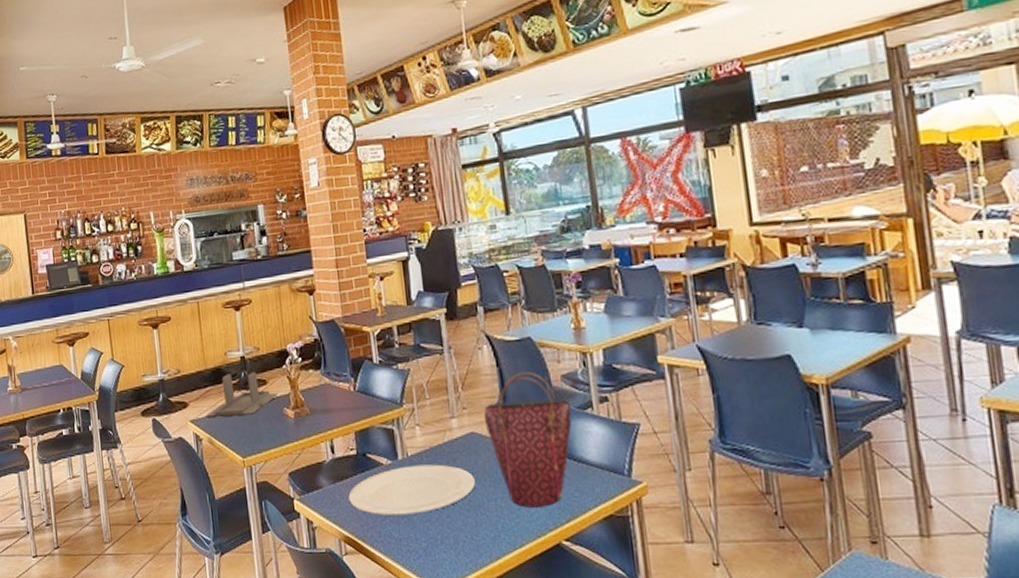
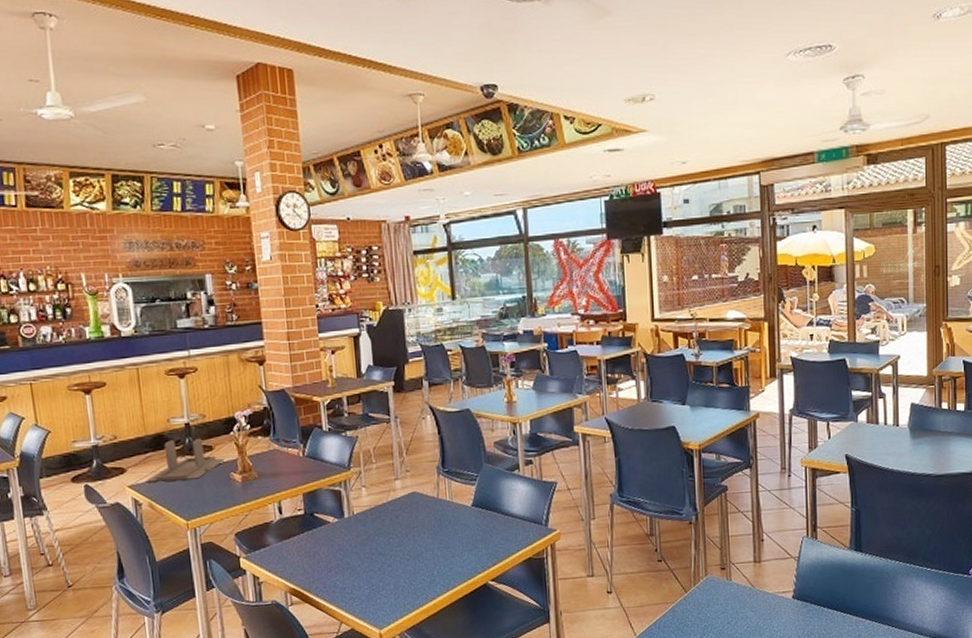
plate: present [348,464,475,516] -> none [295,520,415,568]
handbag: present [484,372,572,508] -> none [425,439,501,555]

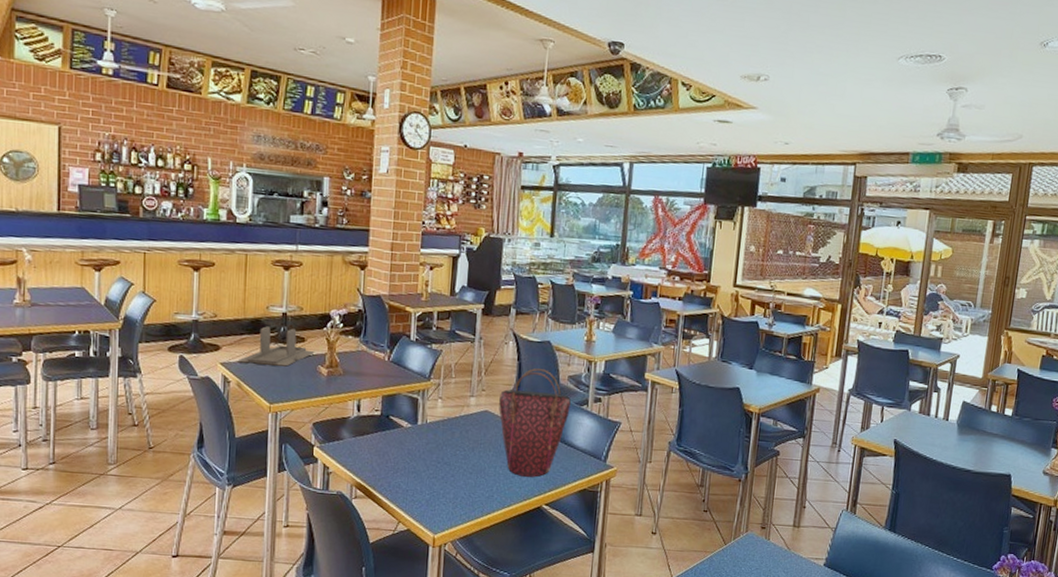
handbag: none [425,439,501,555] -> present [499,368,571,478]

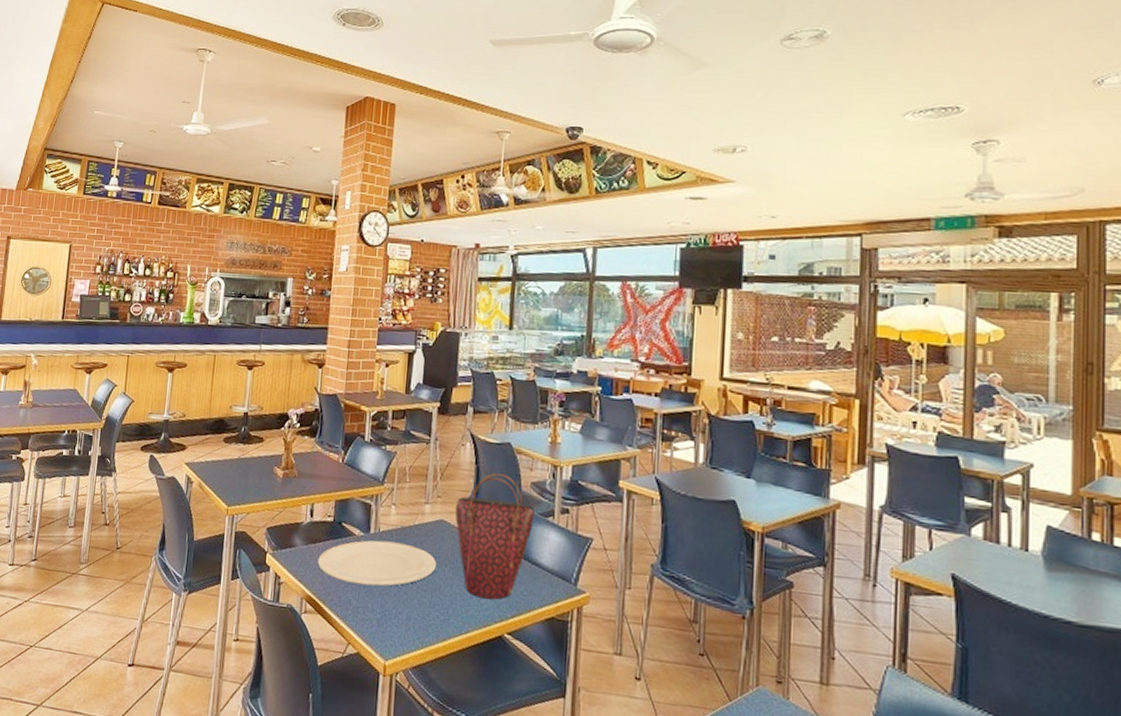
napkin holder: present [237,326,315,367] -> none [200,426,272,468]
plate: none [366,430,481,472] -> present [317,540,436,587]

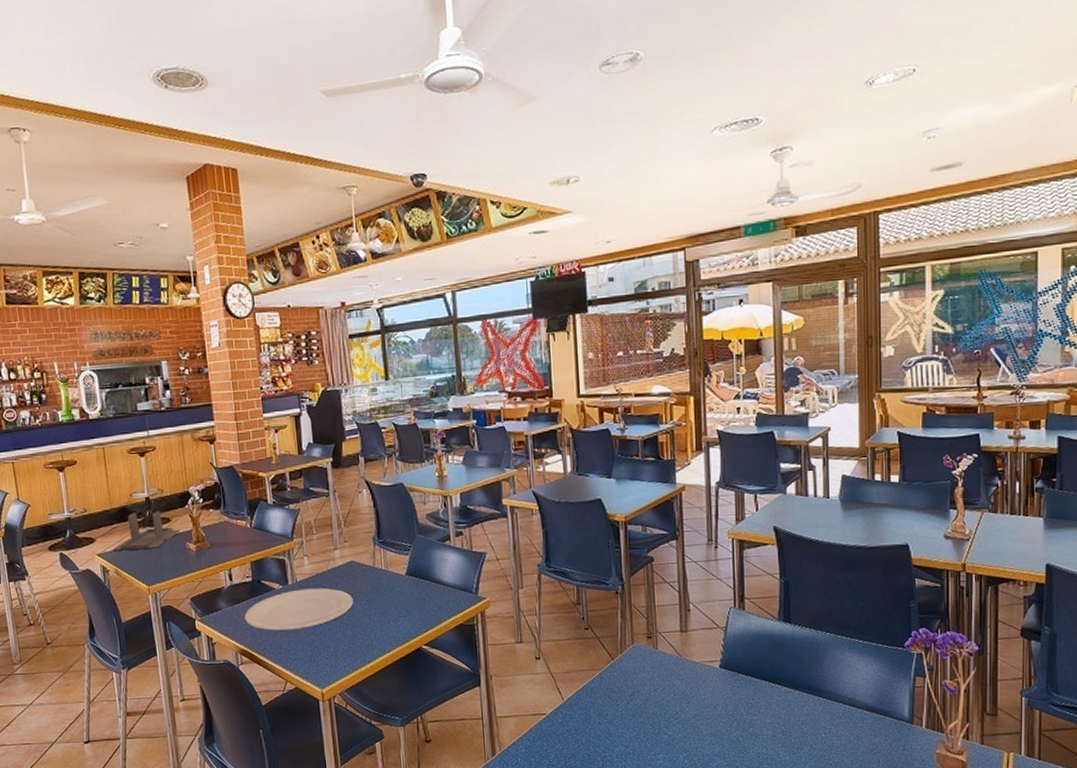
napkin holder: none [200,426,272,468] -> present [112,511,182,551]
handbag: present [455,473,535,600] -> none [362,511,433,621]

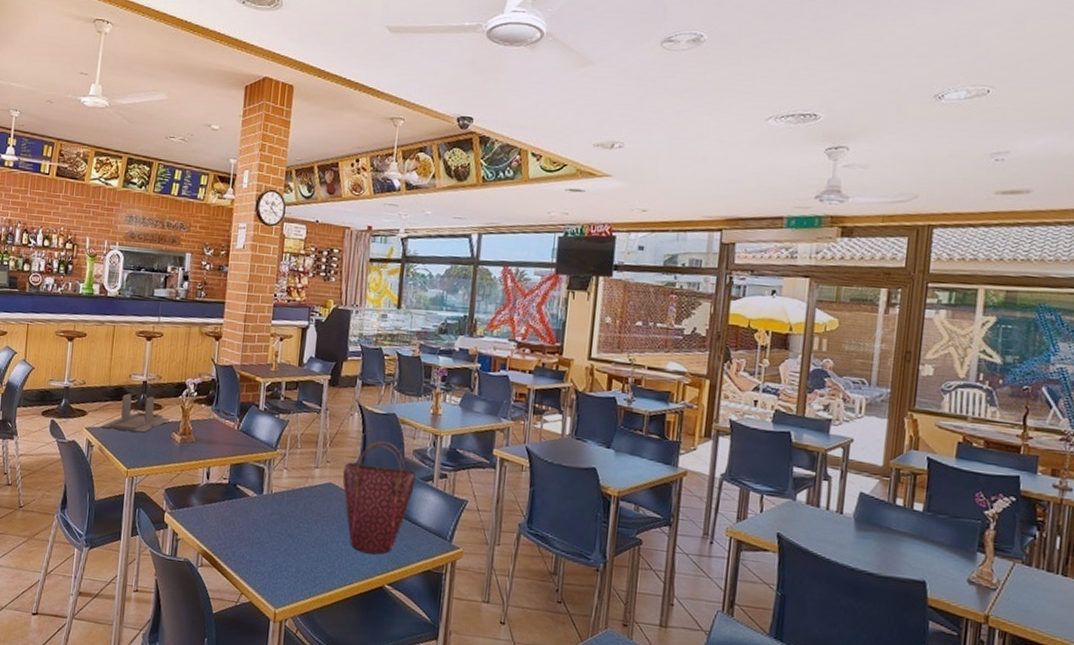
plate: present [244,587,353,631] -> none [213,500,324,543]
handbag: none [362,511,433,621] -> present [342,441,416,555]

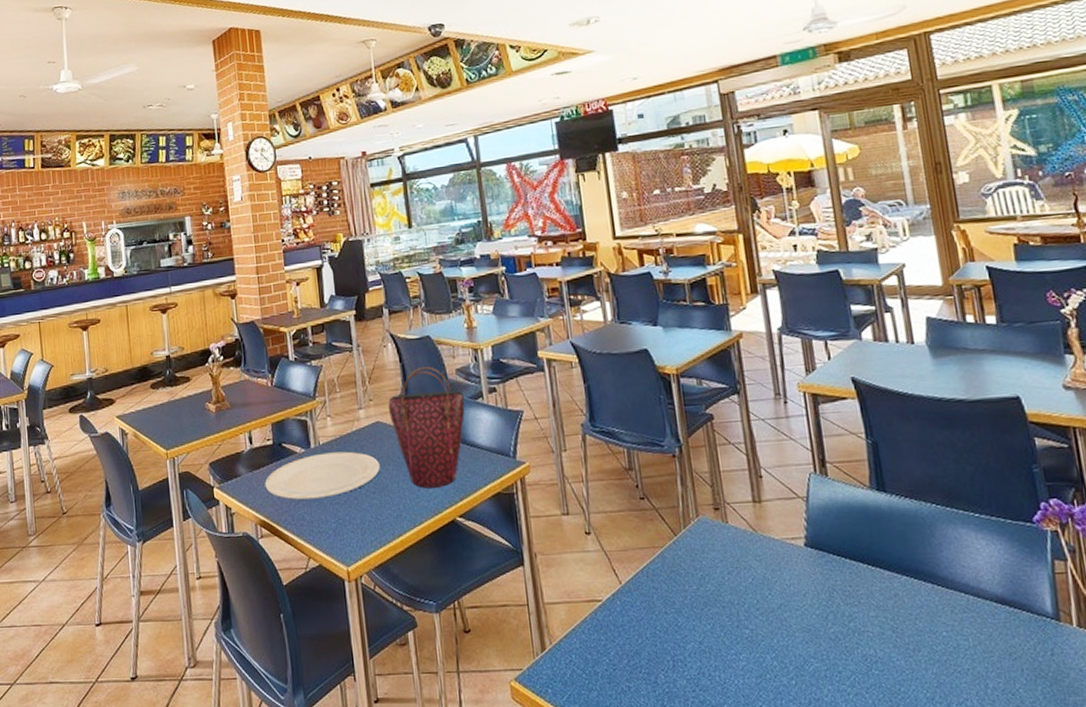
napkin holder: present [100,393,171,433] -> none [131,369,201,413]
plate: none [213,500,324,543] -> present [264,451,380,500]

